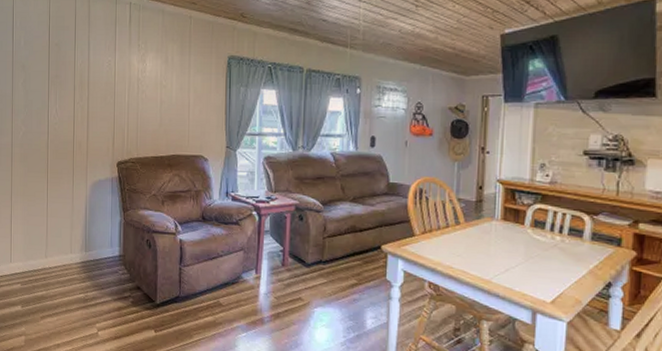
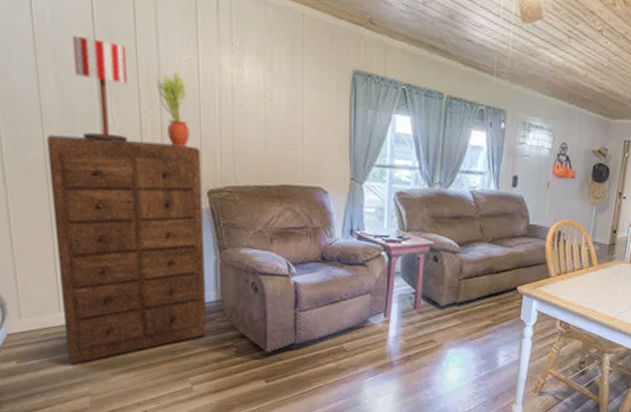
dresser: none [12,125,114,308] -> present [46,134,207,365]
table lamp: none [35,53,68,129] -> present [72,36,127,144]
potted plant: none [85,71,107,129] -> present [155,71,190,148]

